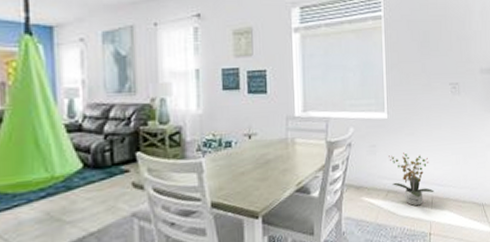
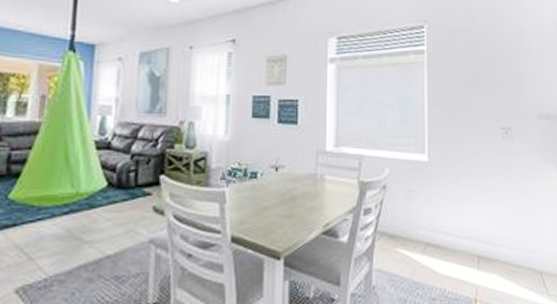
potted plant: present [389,153,435,206] -> none [428,201,482,265]

